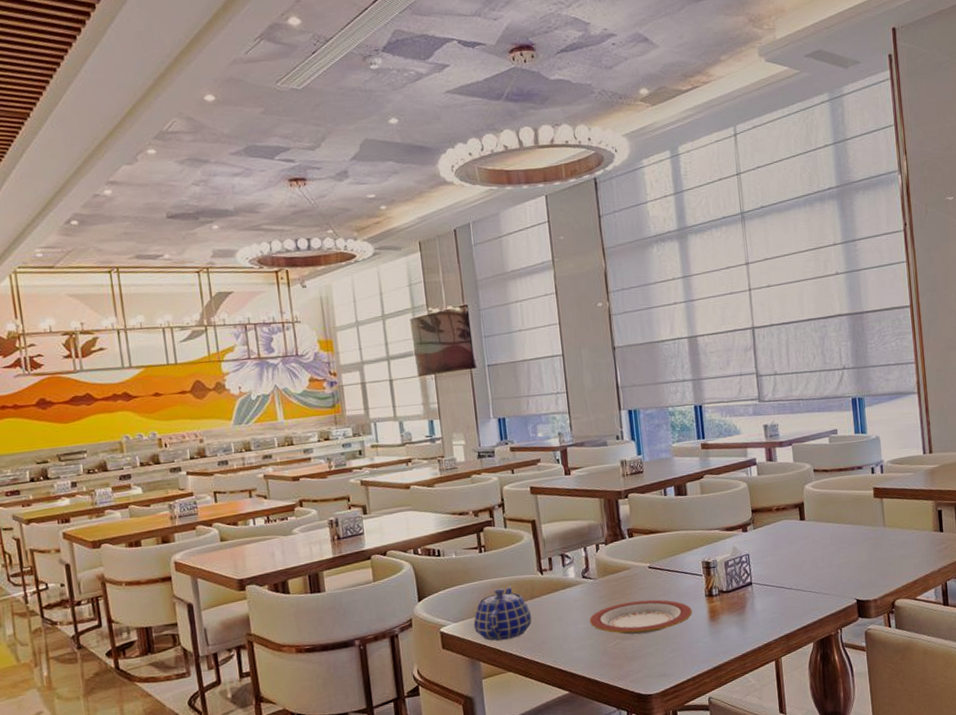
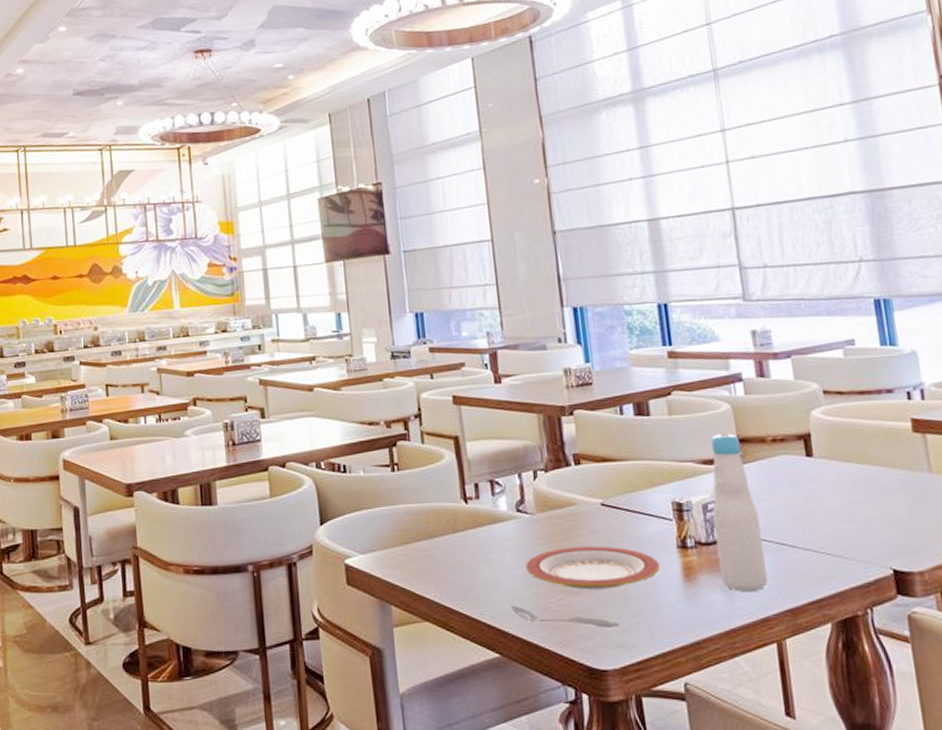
teapot: present [473,586,532,641] -> none [383,515,454,581]
spoon: none [577,652,662,664] -> present [510,605,620,628]
bottle: none [731,505,770,626] -> present [711,432,767,592]

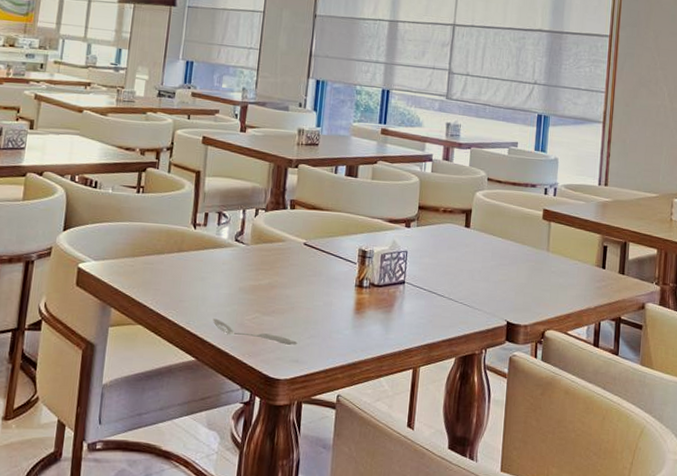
plate: present [525,546,660,590] -> none [232,275,339,313]
bottle: present [711,432,767,592] -> none [383,199,421,327]

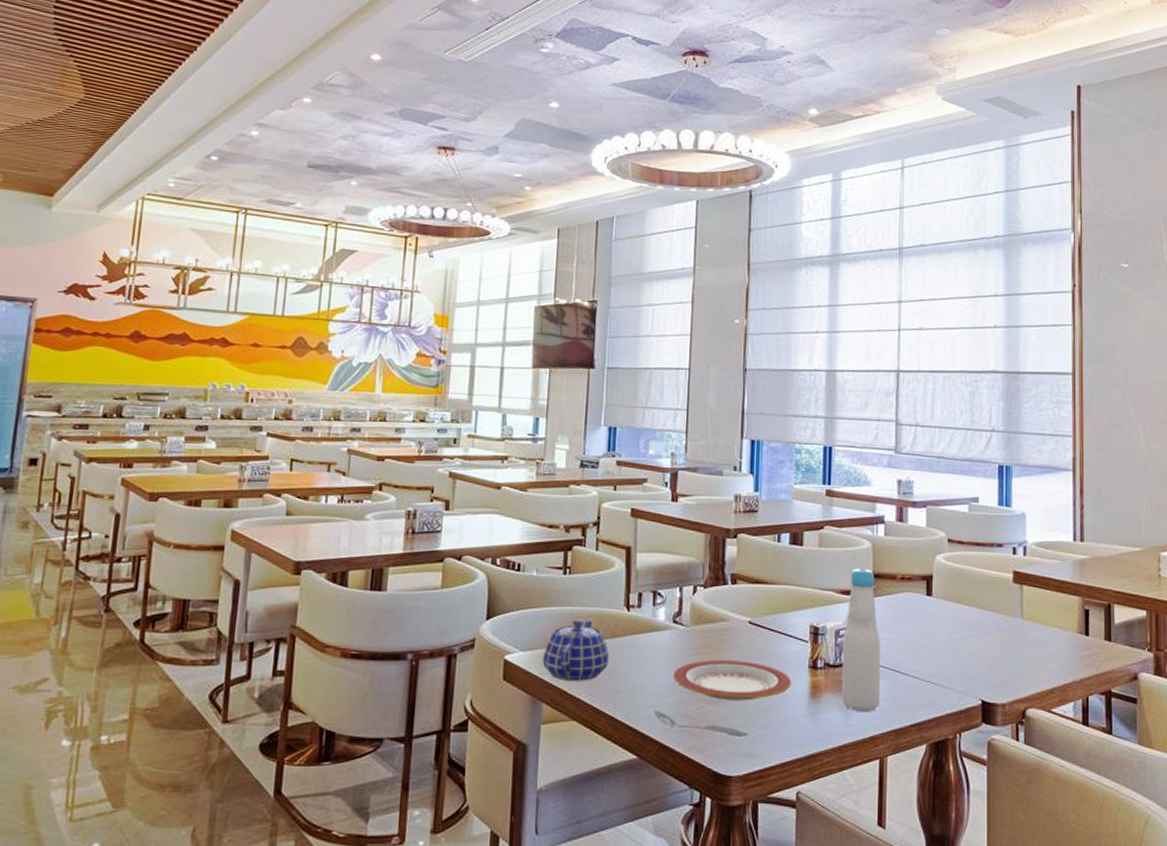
teapot: none [113,234,175,290] -> present [542,618,610,681]
plate: none [232,275,339,313] -> present [672,660,791,701]
bottle: none [383,199,421,327] -> present [841,567,880,711]

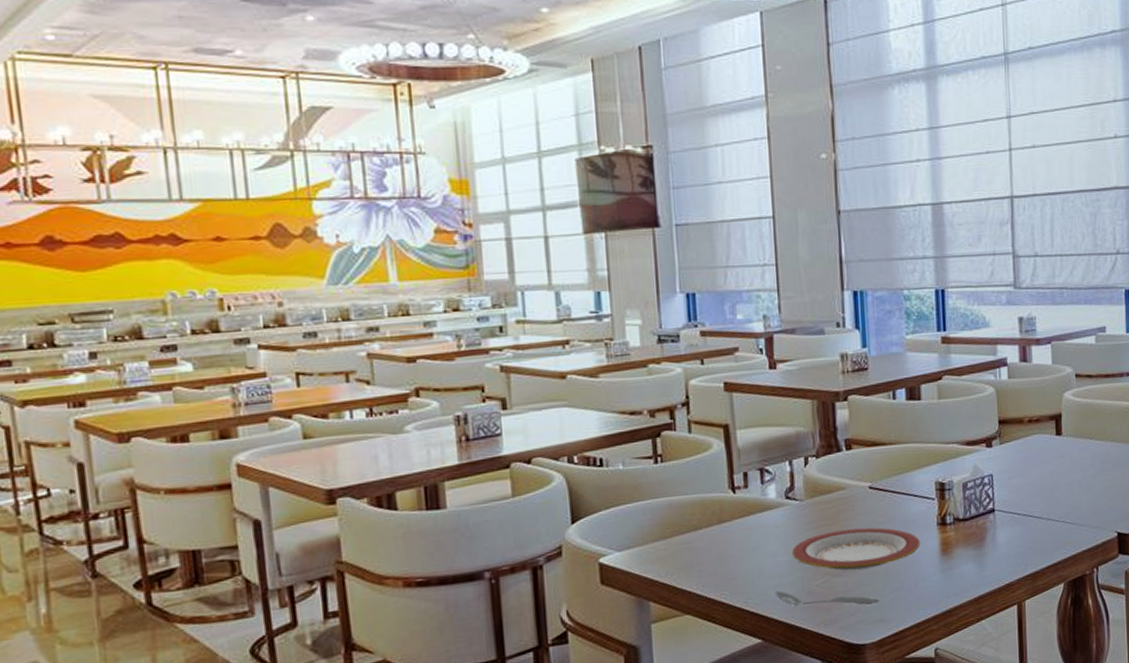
teapot: present [542,618,610,681] -> none [643,506,719,576]
bottle: present [841,567,880,711] -> none [971,414,1014,561]

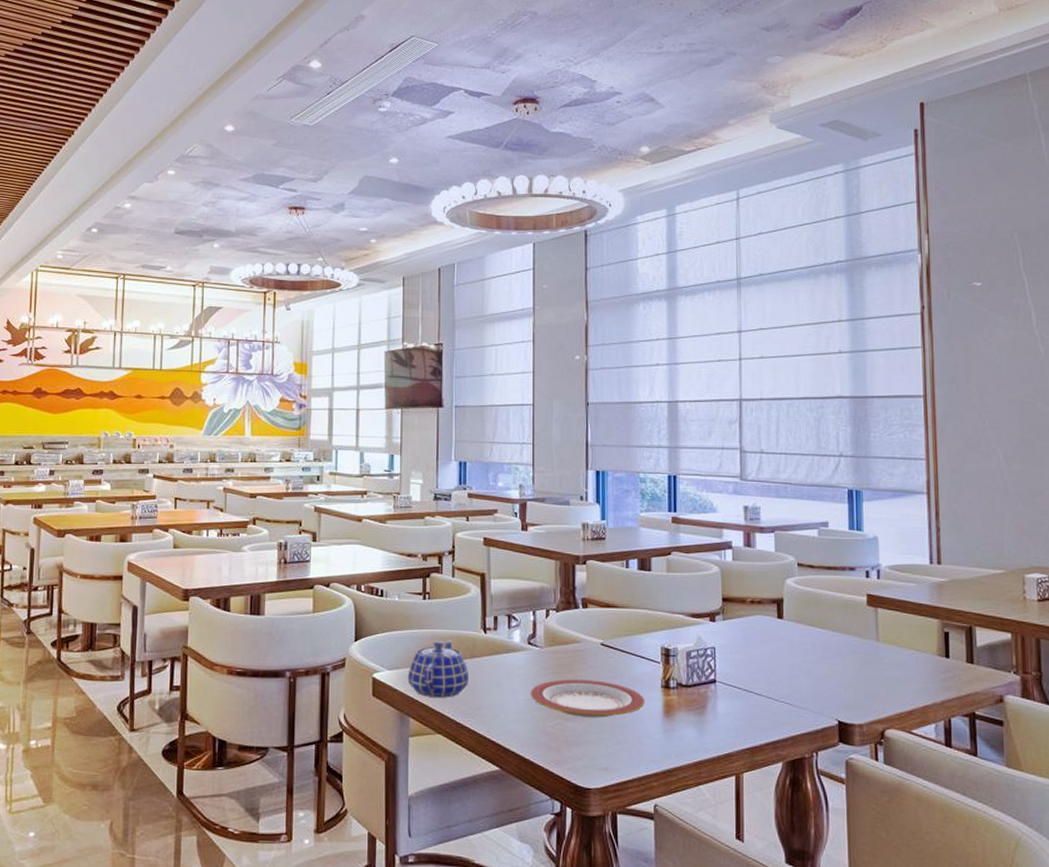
teapot: none [643,506,719,576] -> present [407,640,470,698]
spoon: present [774,590,880,606] -> none [513,726,606,752]

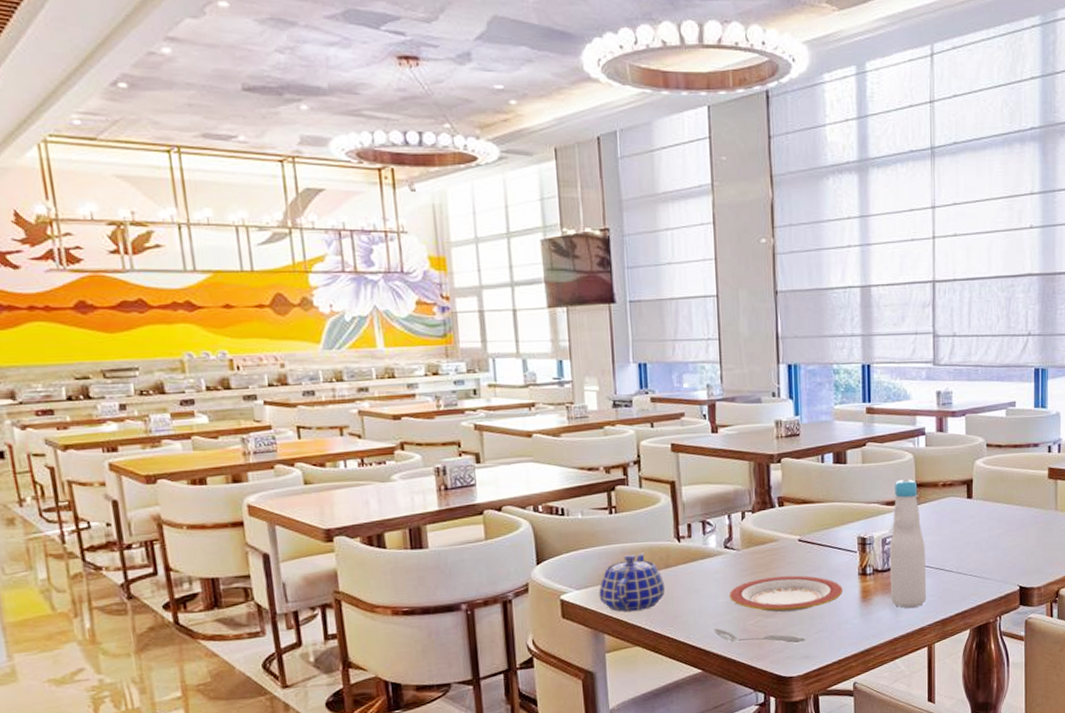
spoon: none [513,726,606,752] -> present [713,628,806,643]
bottle: none [694,591,733,730] -> present [889,478,926,608]

